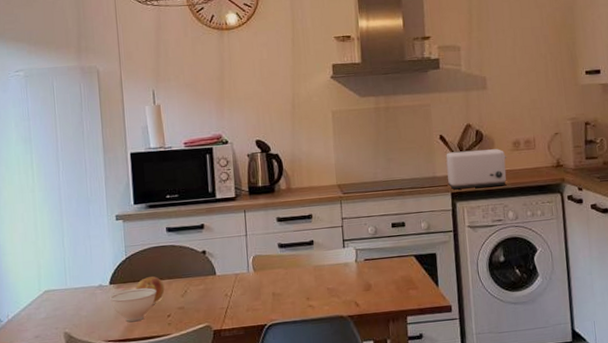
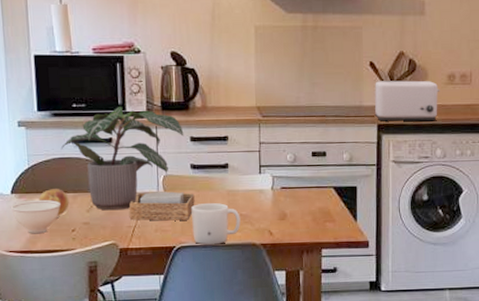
potted plant: none [156,193,271,294] -> present [60,105,184,211]
napkin holder: none [221,271,284,302] -> present [129,191,195,221]
mug: none [280,279,328,322] -> present [191,203,241,246]

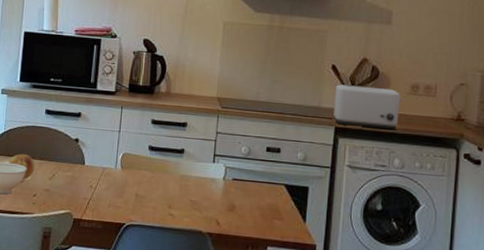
potted plant: present [60,105,184,211] -> none [34,84,147,182]
napkin holder: present [129,191,195,221] -> none [86,167,149,199]
mug: present [191,203,241,246] -> none [143,185,190,228]

